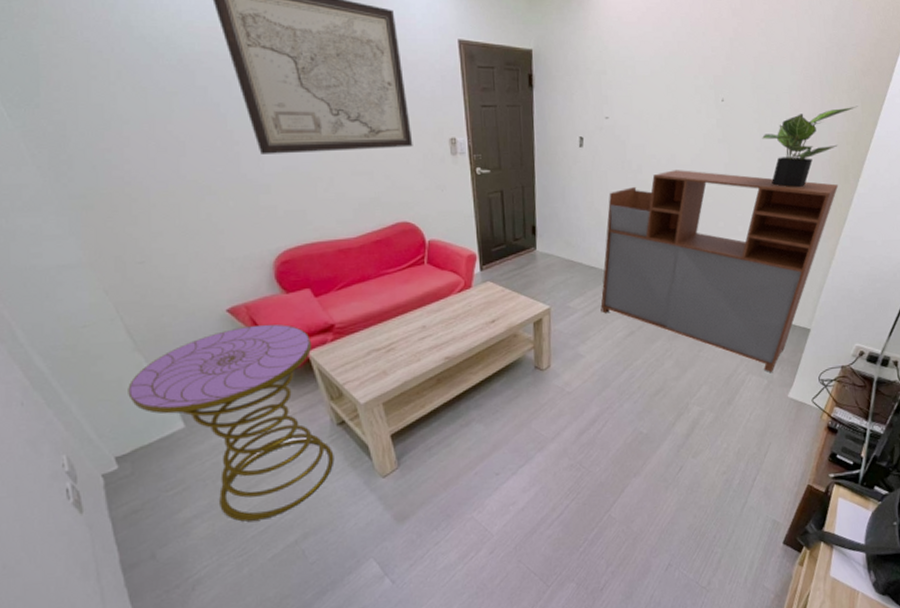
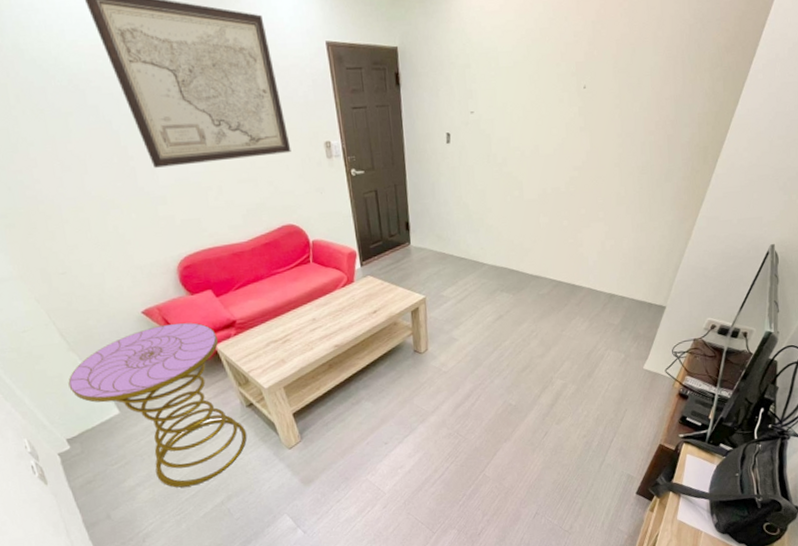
storage cabinet: present [600,170,839,372] -> none [471,160,698,347]
potted plant: present [762,106,858,188] -> none [623,84,720,172]

